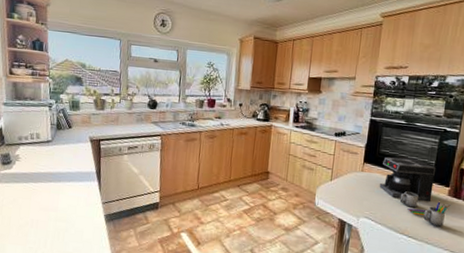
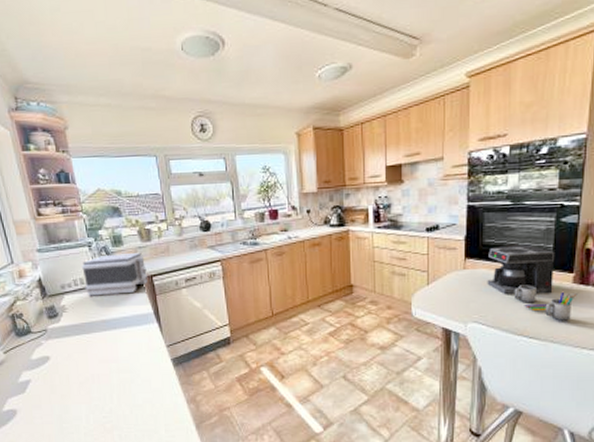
toaster: none [39,116,96,153] -> present [82,252,147,296]

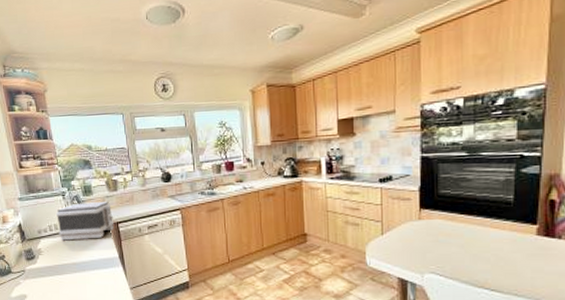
coffee maker: present [487,246,578,321] -> none [443,197,542,274]

